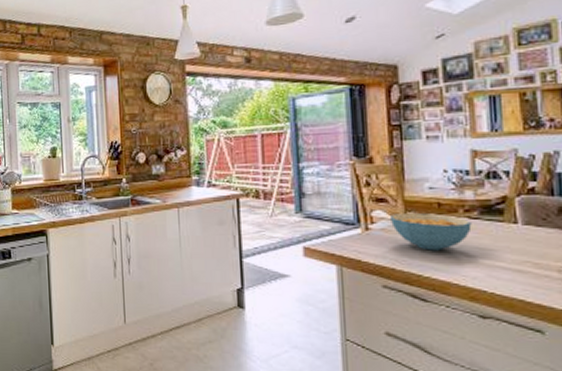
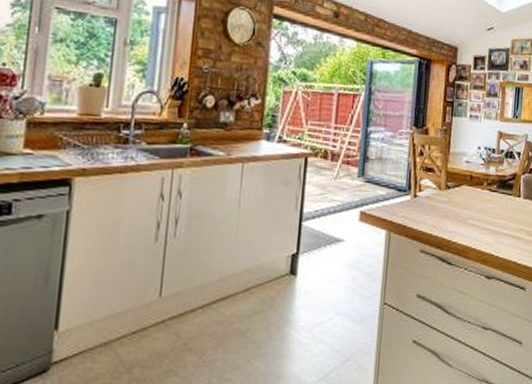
cereal bowl: present [391,213,472,251] -> none [434,183,491,219]

